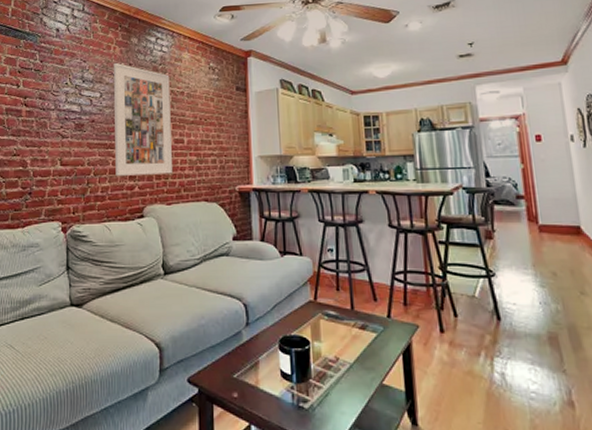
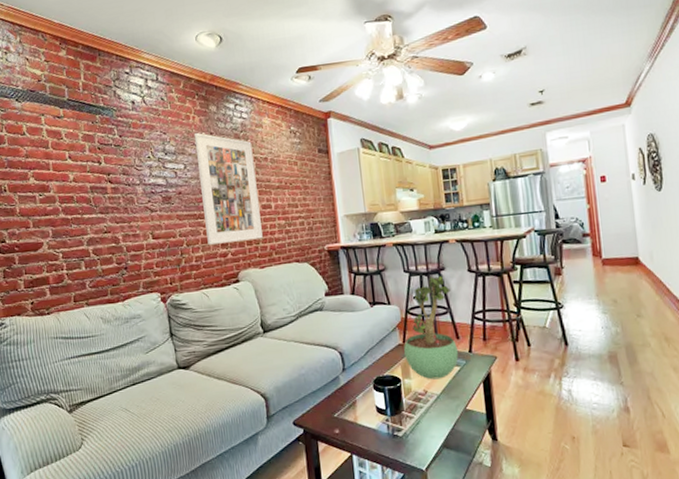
potted plant: none [315,228,375,345] -> present [404,276,458,380]

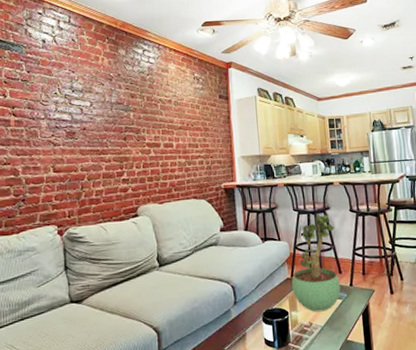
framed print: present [193,132,263,245] -> none [102,73,163,180]

